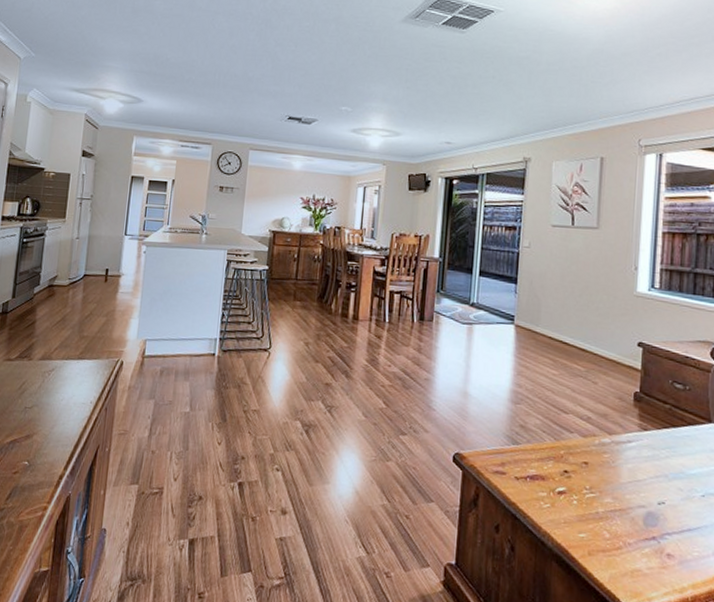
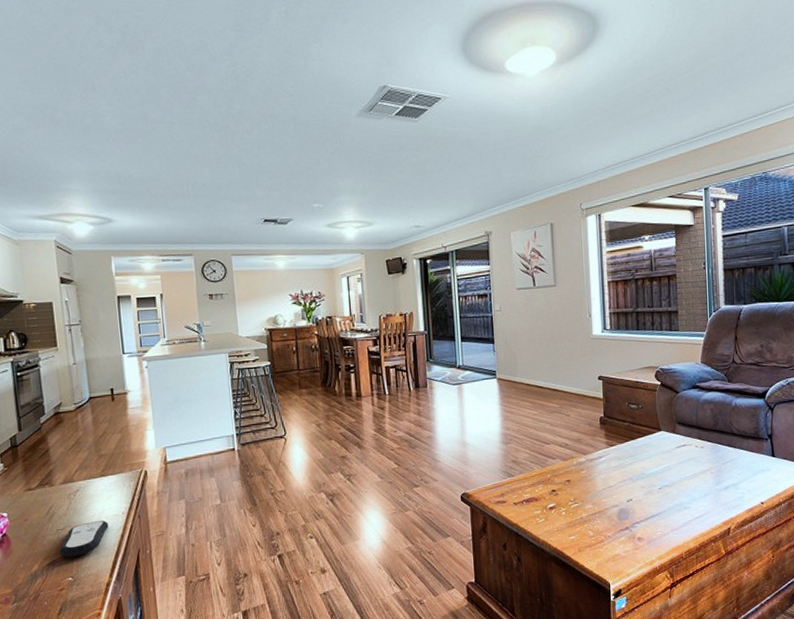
remote control: none [22,405,75,440] -> present [59,521,109,557]

